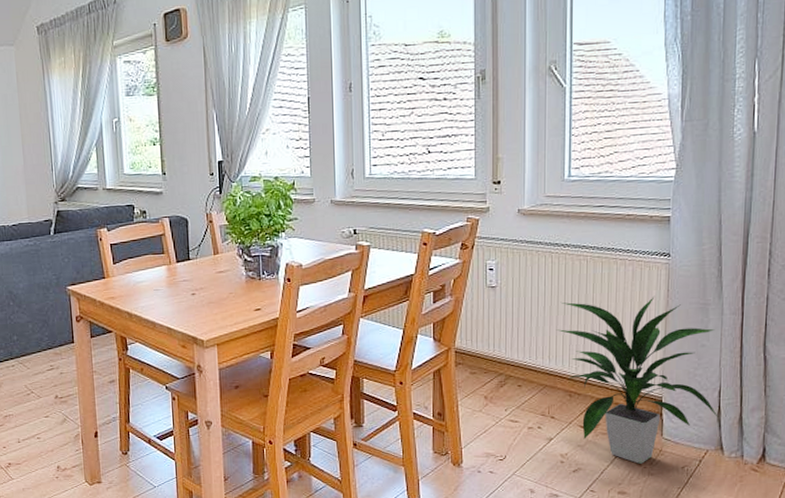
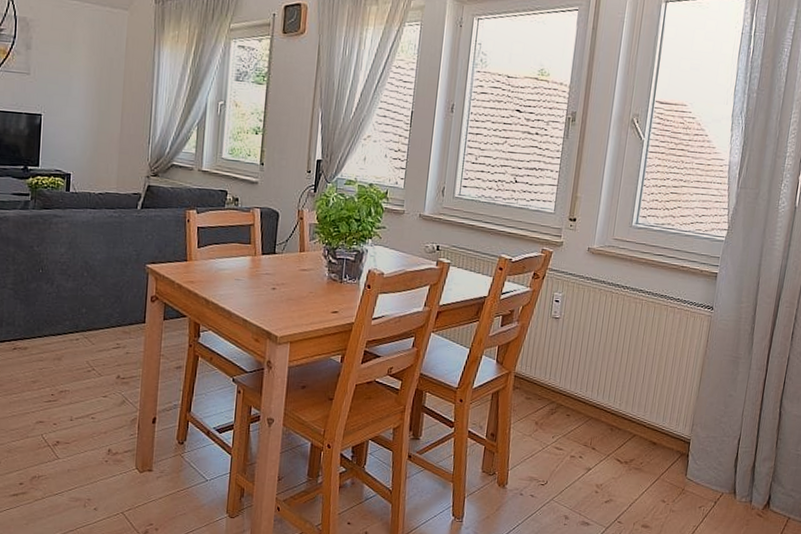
indoor plant: present [556,295,718,464] -> none [607,340,743,500]

